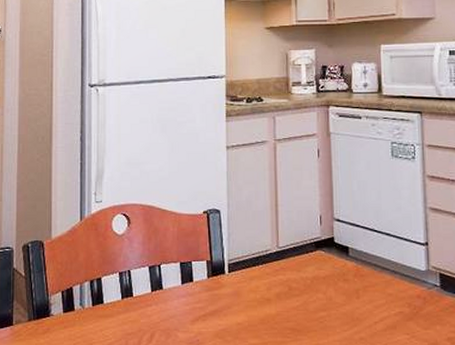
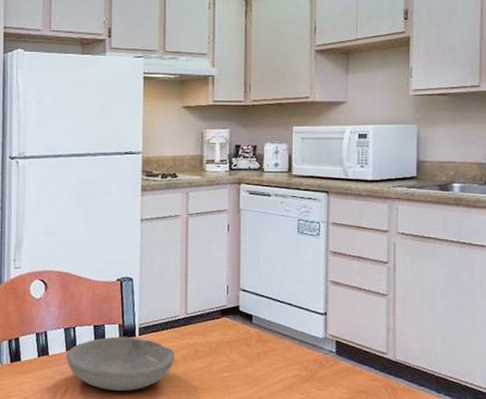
bowl: none [151,274,268,335] -> present [66,336,175,391]

